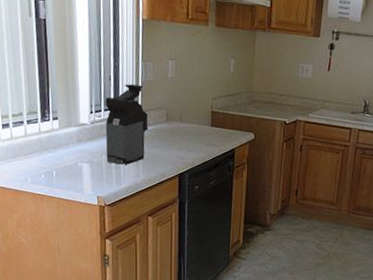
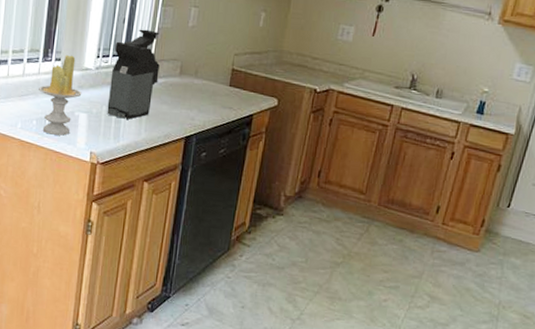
candle: none [42,113,82,185] -> present [39,54,82,136]

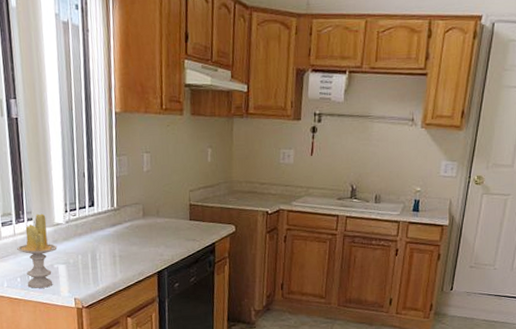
coffee maker: present [107,29,160,119] -> none [80,180,125,264]

